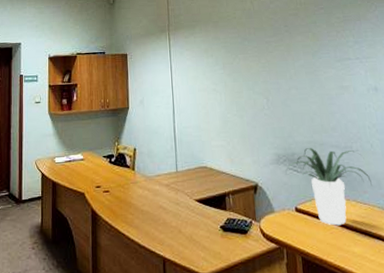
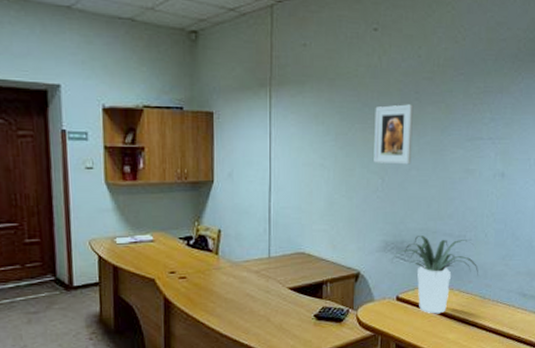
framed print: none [253,36,290,86] -> present [374,104,413,165]

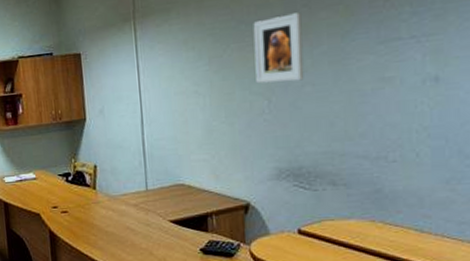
potted plant: present [392,236,478,314] -> none [288,159,410,250]

